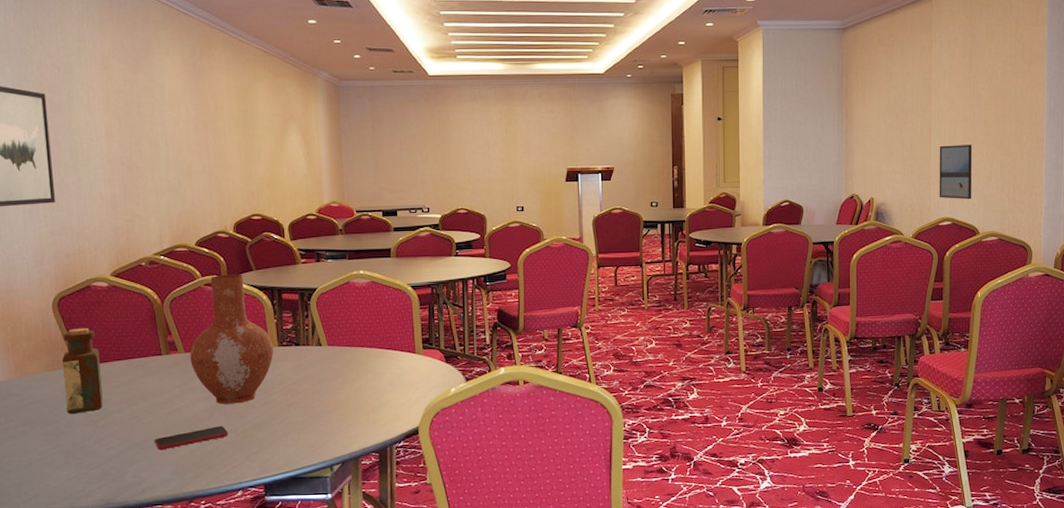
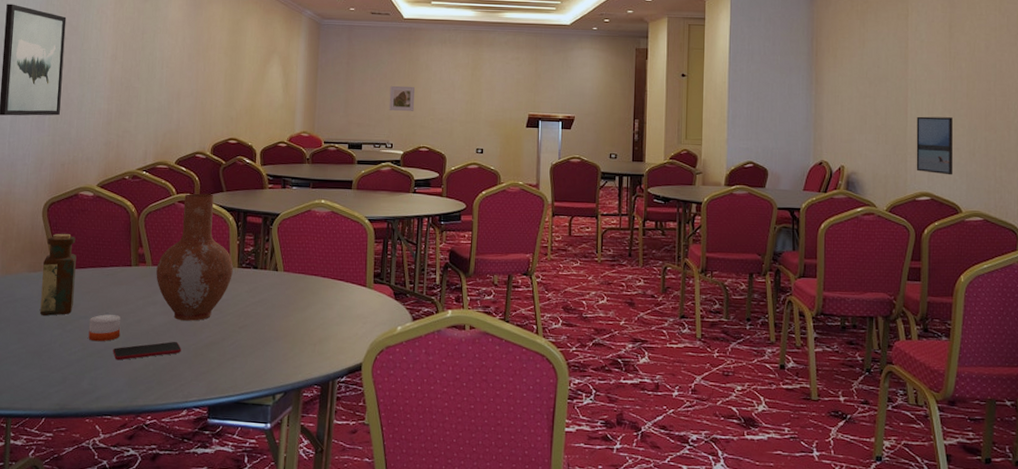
candle: none [123,406,160,434] -> present [88,314,121,342]
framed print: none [420,147,449,173] -> present [389,85,415,111]

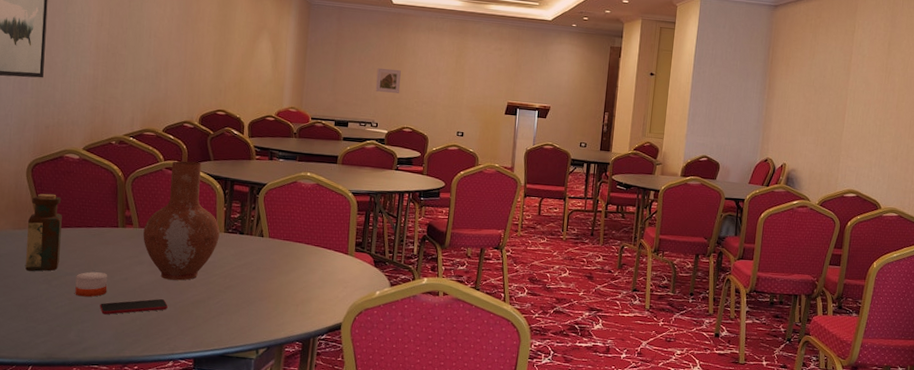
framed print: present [916,116,954,175] -> none [847,123,882,176]

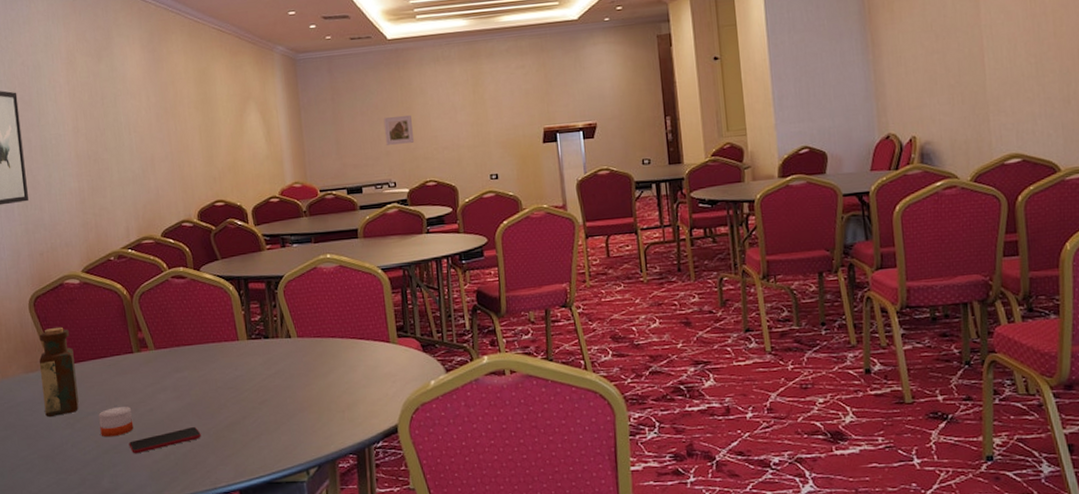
vase: present [143,161,220,281] -> none [160,264,243,404]

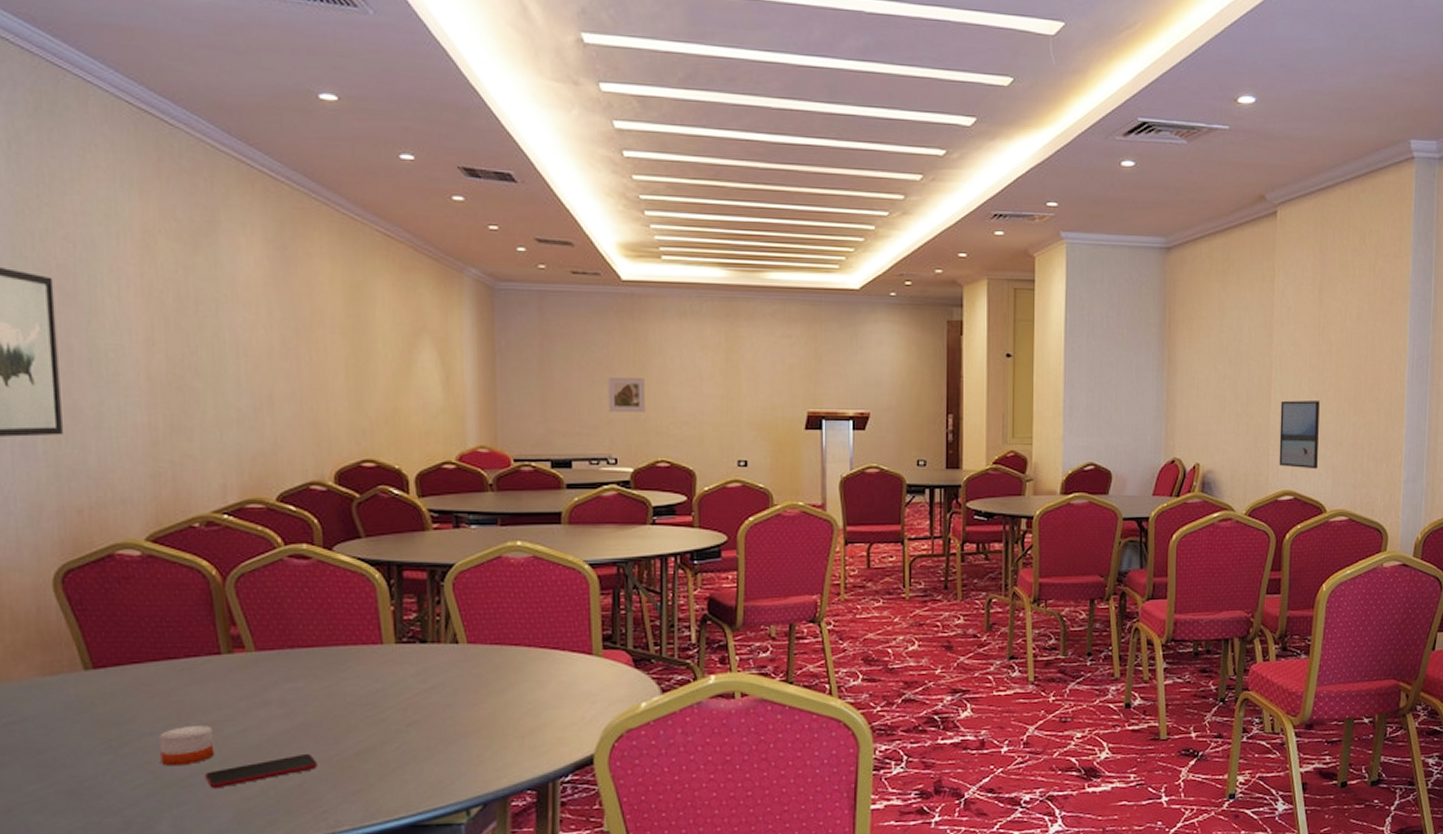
bottle: present [39,326,79,418] -> none [65,614,128,739]
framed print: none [996,62,1046,131] -> present [1279,400,1320,470]

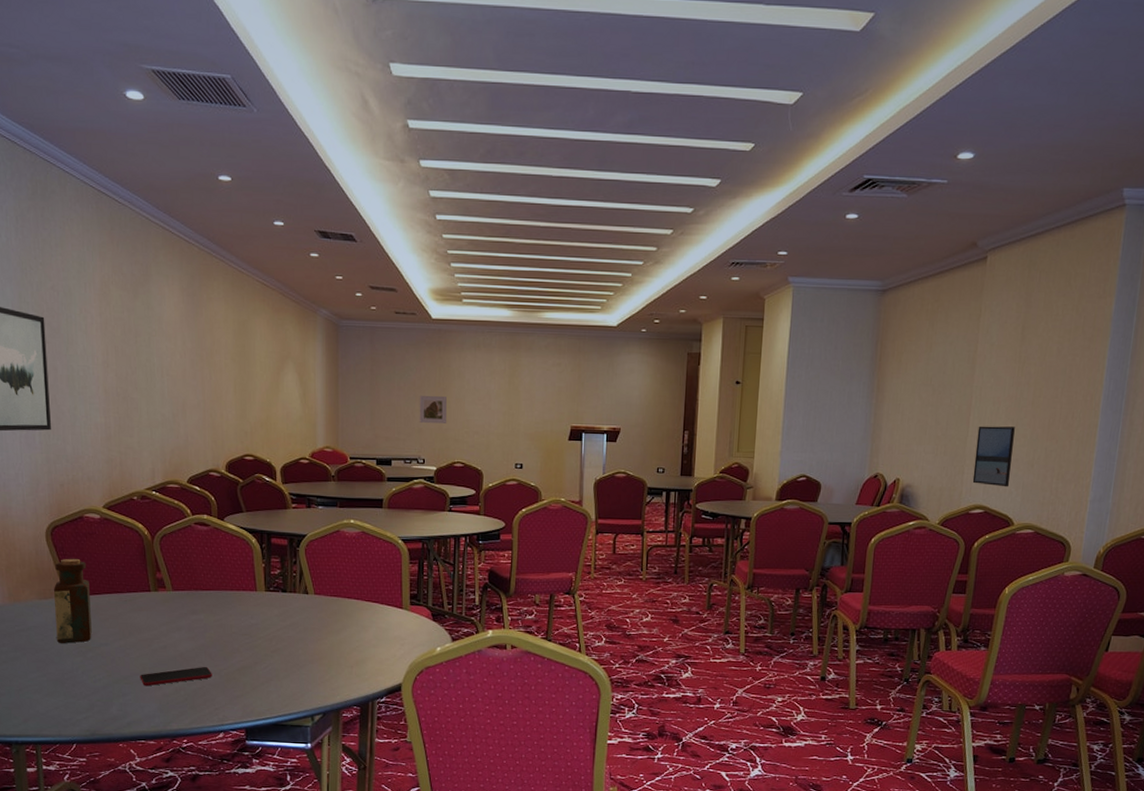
bottle: none [65,614,128,739] -> present [53,558,92,644]
candle: present [159,726,215,766] -> none [111,641,146,669]

